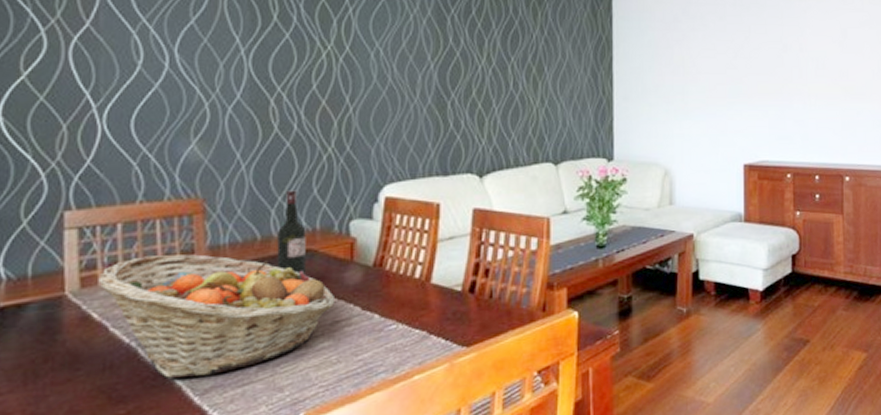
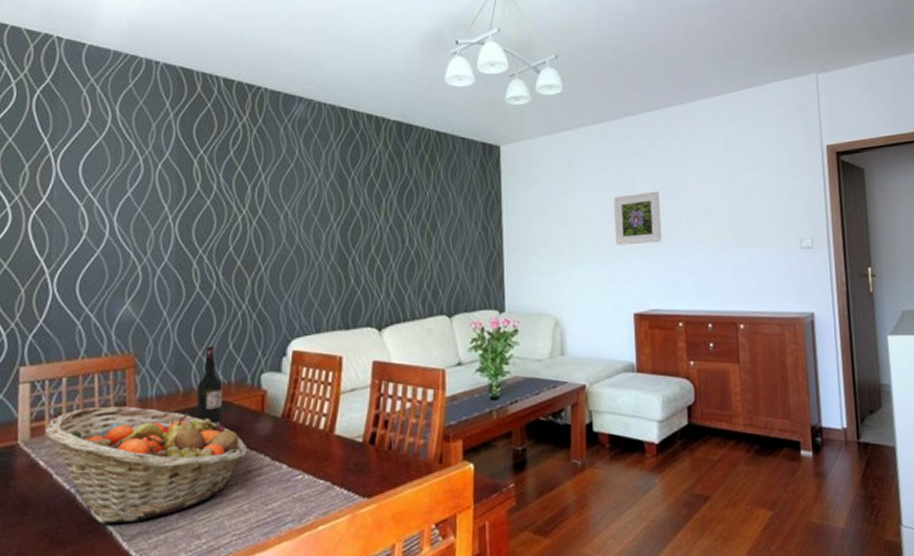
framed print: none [728,43,774,96] -> present [614,191,662,245]

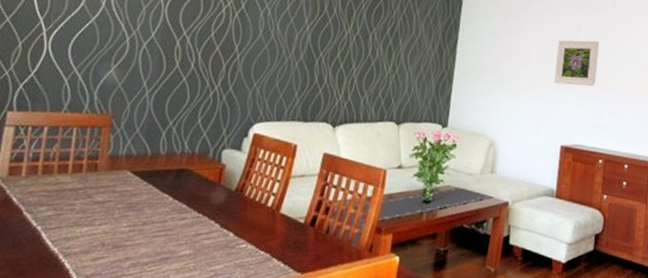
fruit basket: present [45,406,247,524] -> none [22,156,200,264]
wine bottle: present [196,345,223,426] -> none [159,117,188,190]

